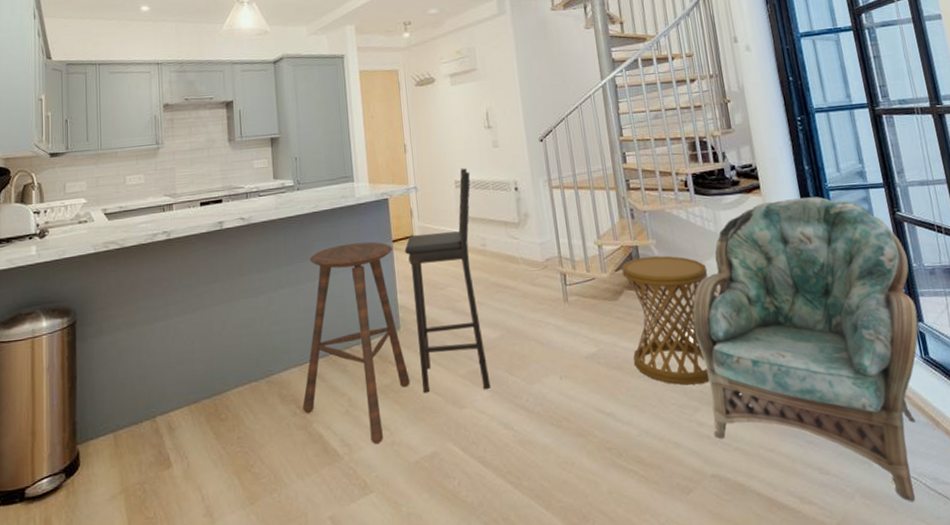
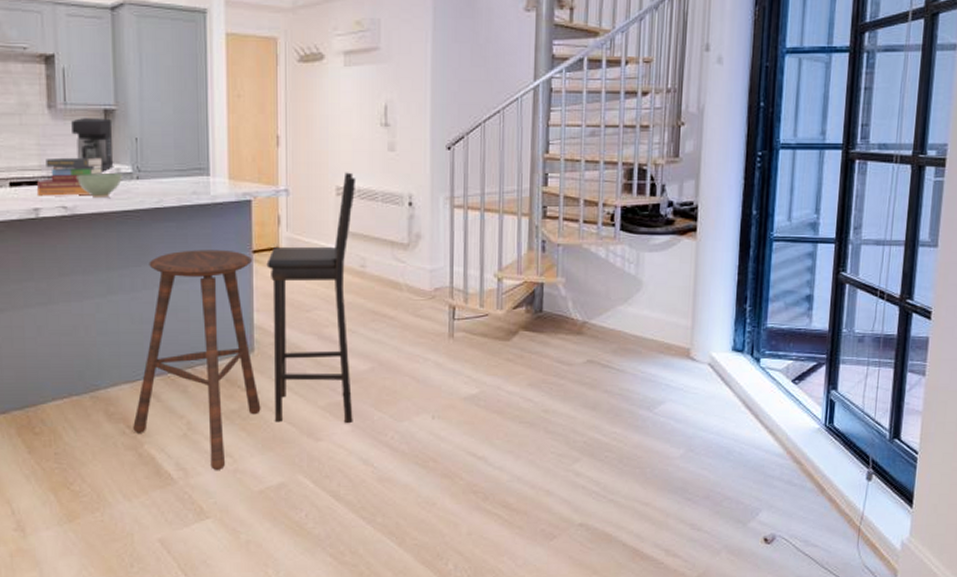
books: none [220,176,271,212] -> present [36,157,102,196]
coffee maker: none [246,144,280,187] -> present [71,118,114,172]
bowl: none [251,187,287,209] -> present [77,174,123,199]
side table: present [621,256,710,385] -> none [518,296,618,435]
armchair: present [692,196,919,502] -> none [590,247,840,561]

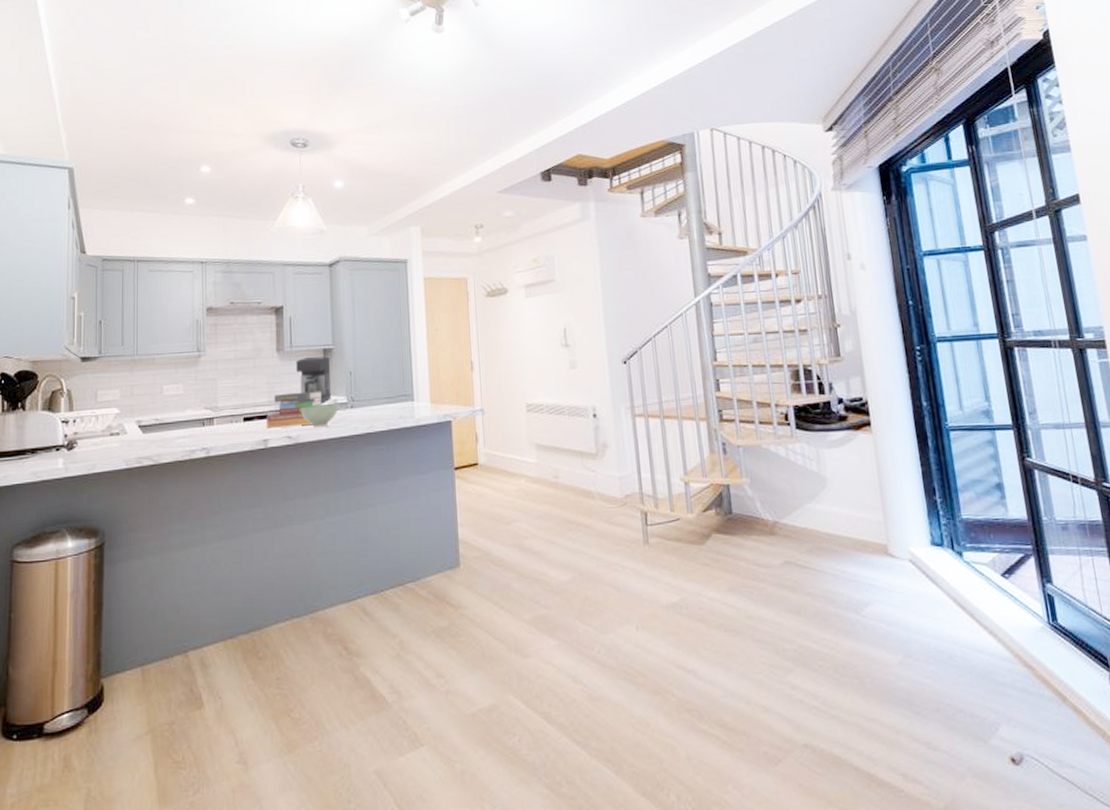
bar stool: present [133,249,261,470] -> none [349,468,469,692]
bar stool: present [266,172,356,423] -> none [467,390,559,638]

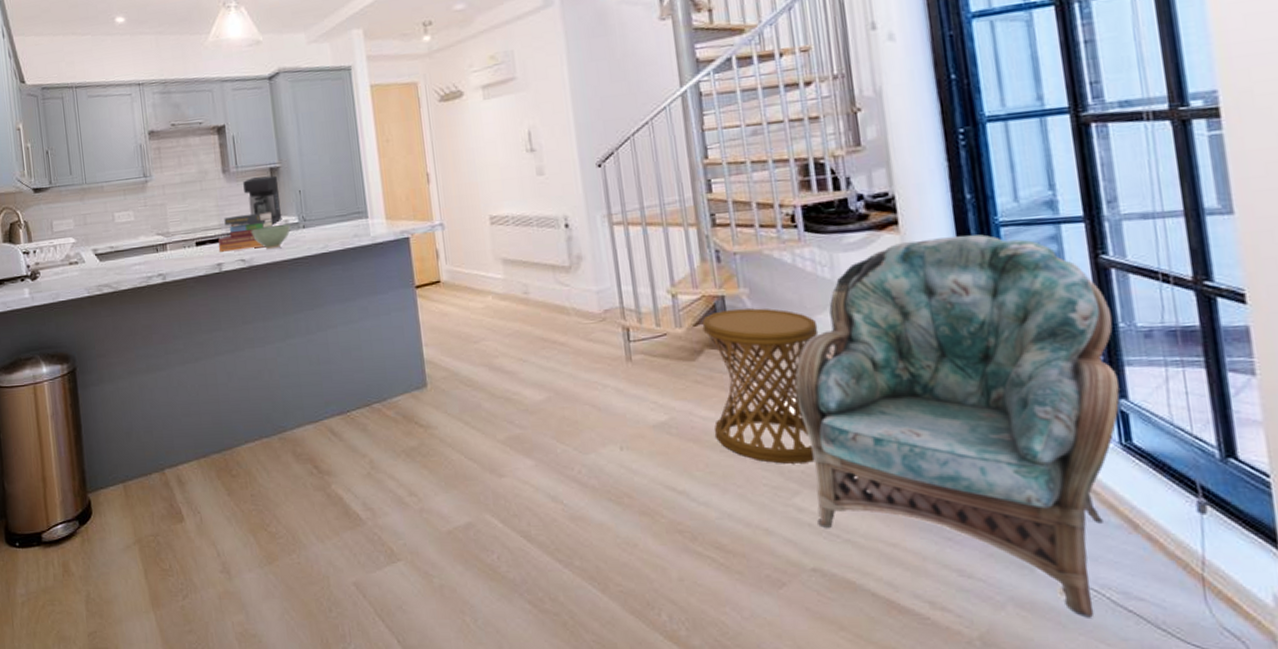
side table: none [710,497,808,643] -> present [702,308,819,464]
armchair: none [788,437,1047,786] -> present [794,234,1120,618]

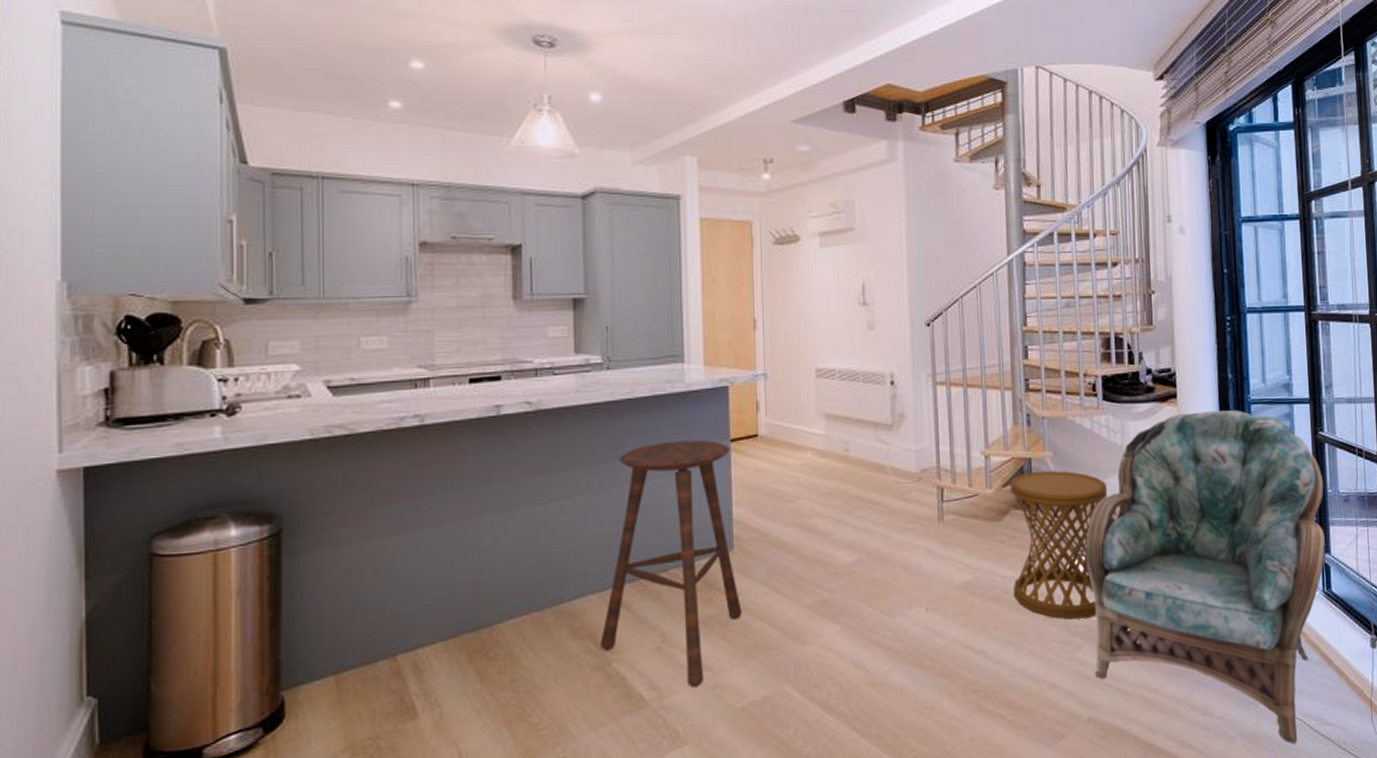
books: present [218,211,273,252] -> none [498,348,570,392]
coffee maker: present [243,175,282,225] -> none [538,307,583,364]
bowl: present [251,224,291,250] -> none [542,364,593,392]
bar stool: none [319,287,440,510] -> present [600,440,742,687]

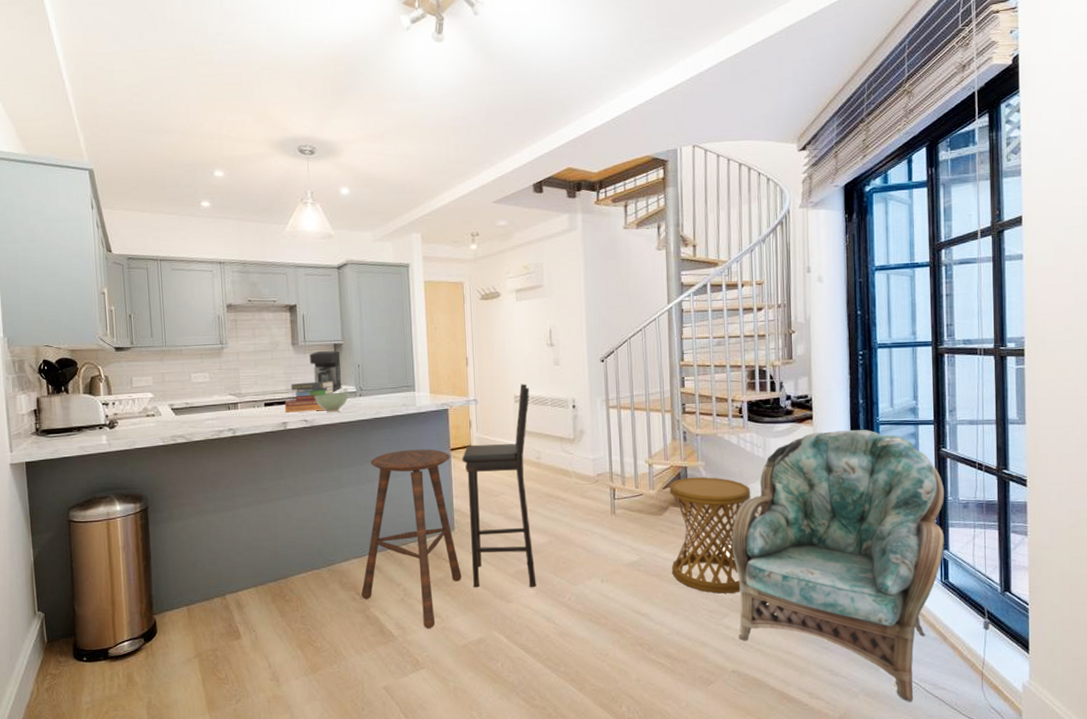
books: none [498,348,570,392] -> present [284,381,333,413]
coffee maker: none [538,307,583,364] -> present [310,351,342,392]
bowl: none [542,364,593,392] -> present [314,393,350,413]
bar stool: none [745,353,842,626] -> present [462,383,537,587]

